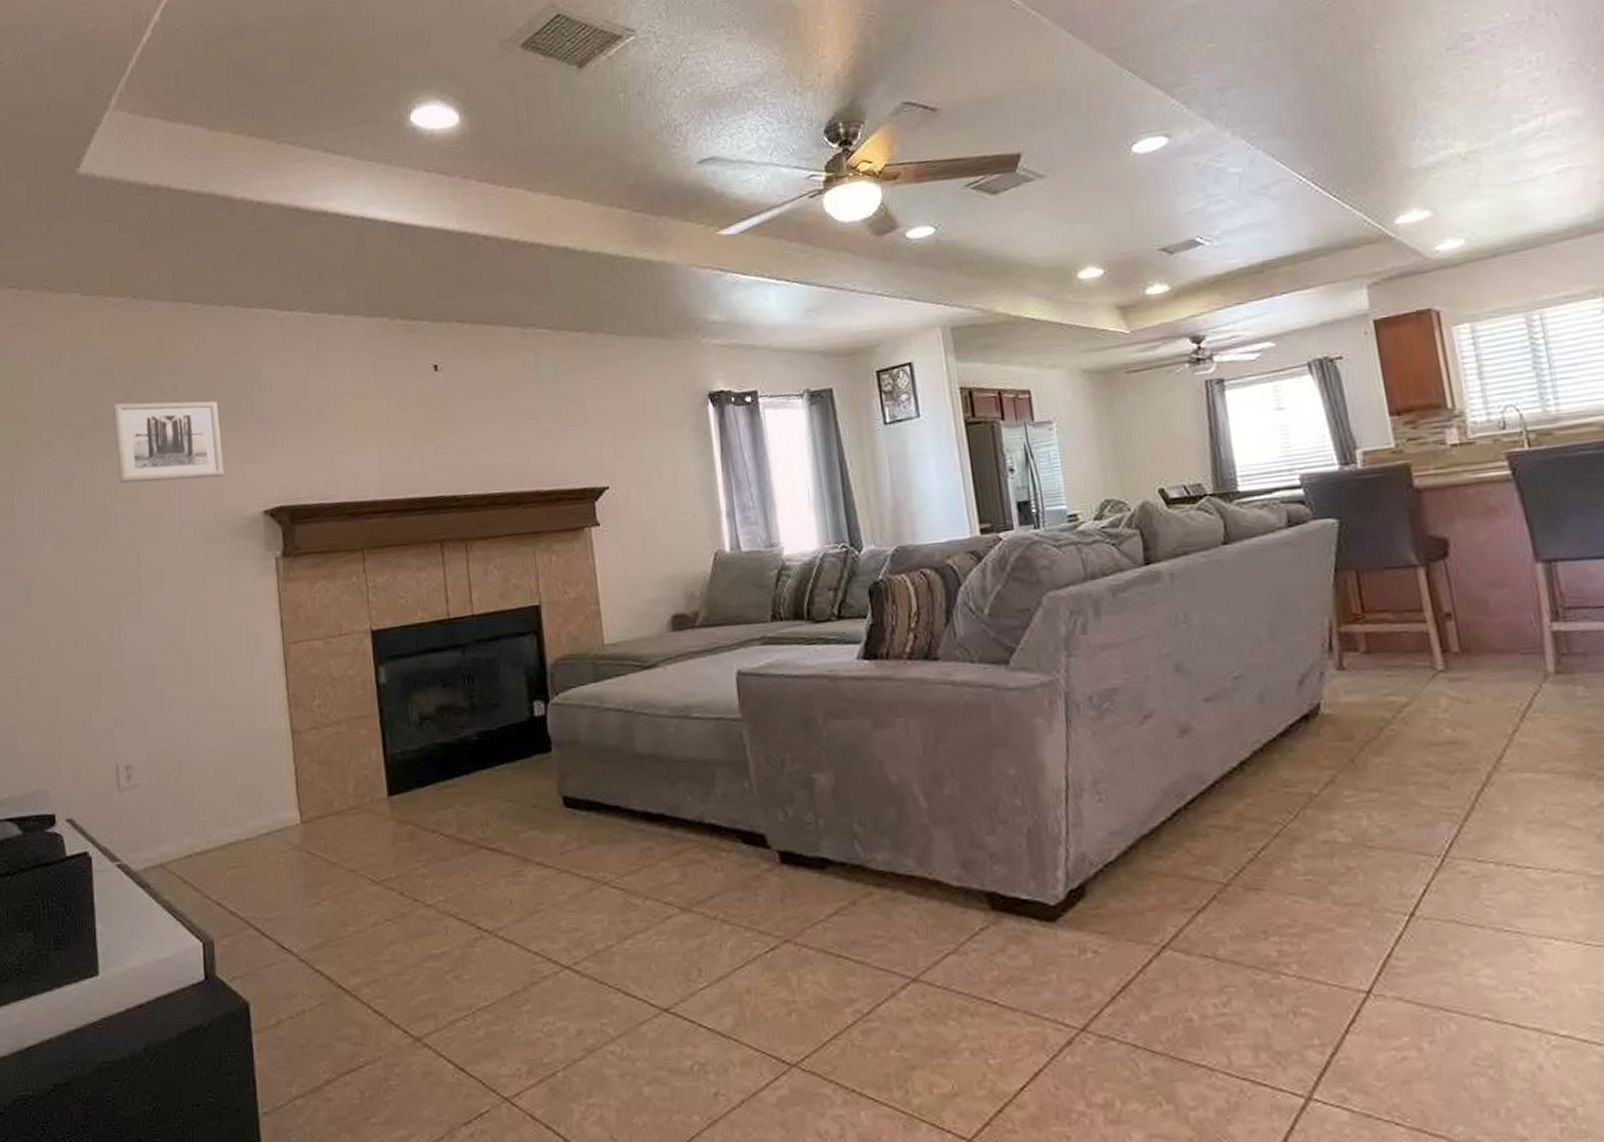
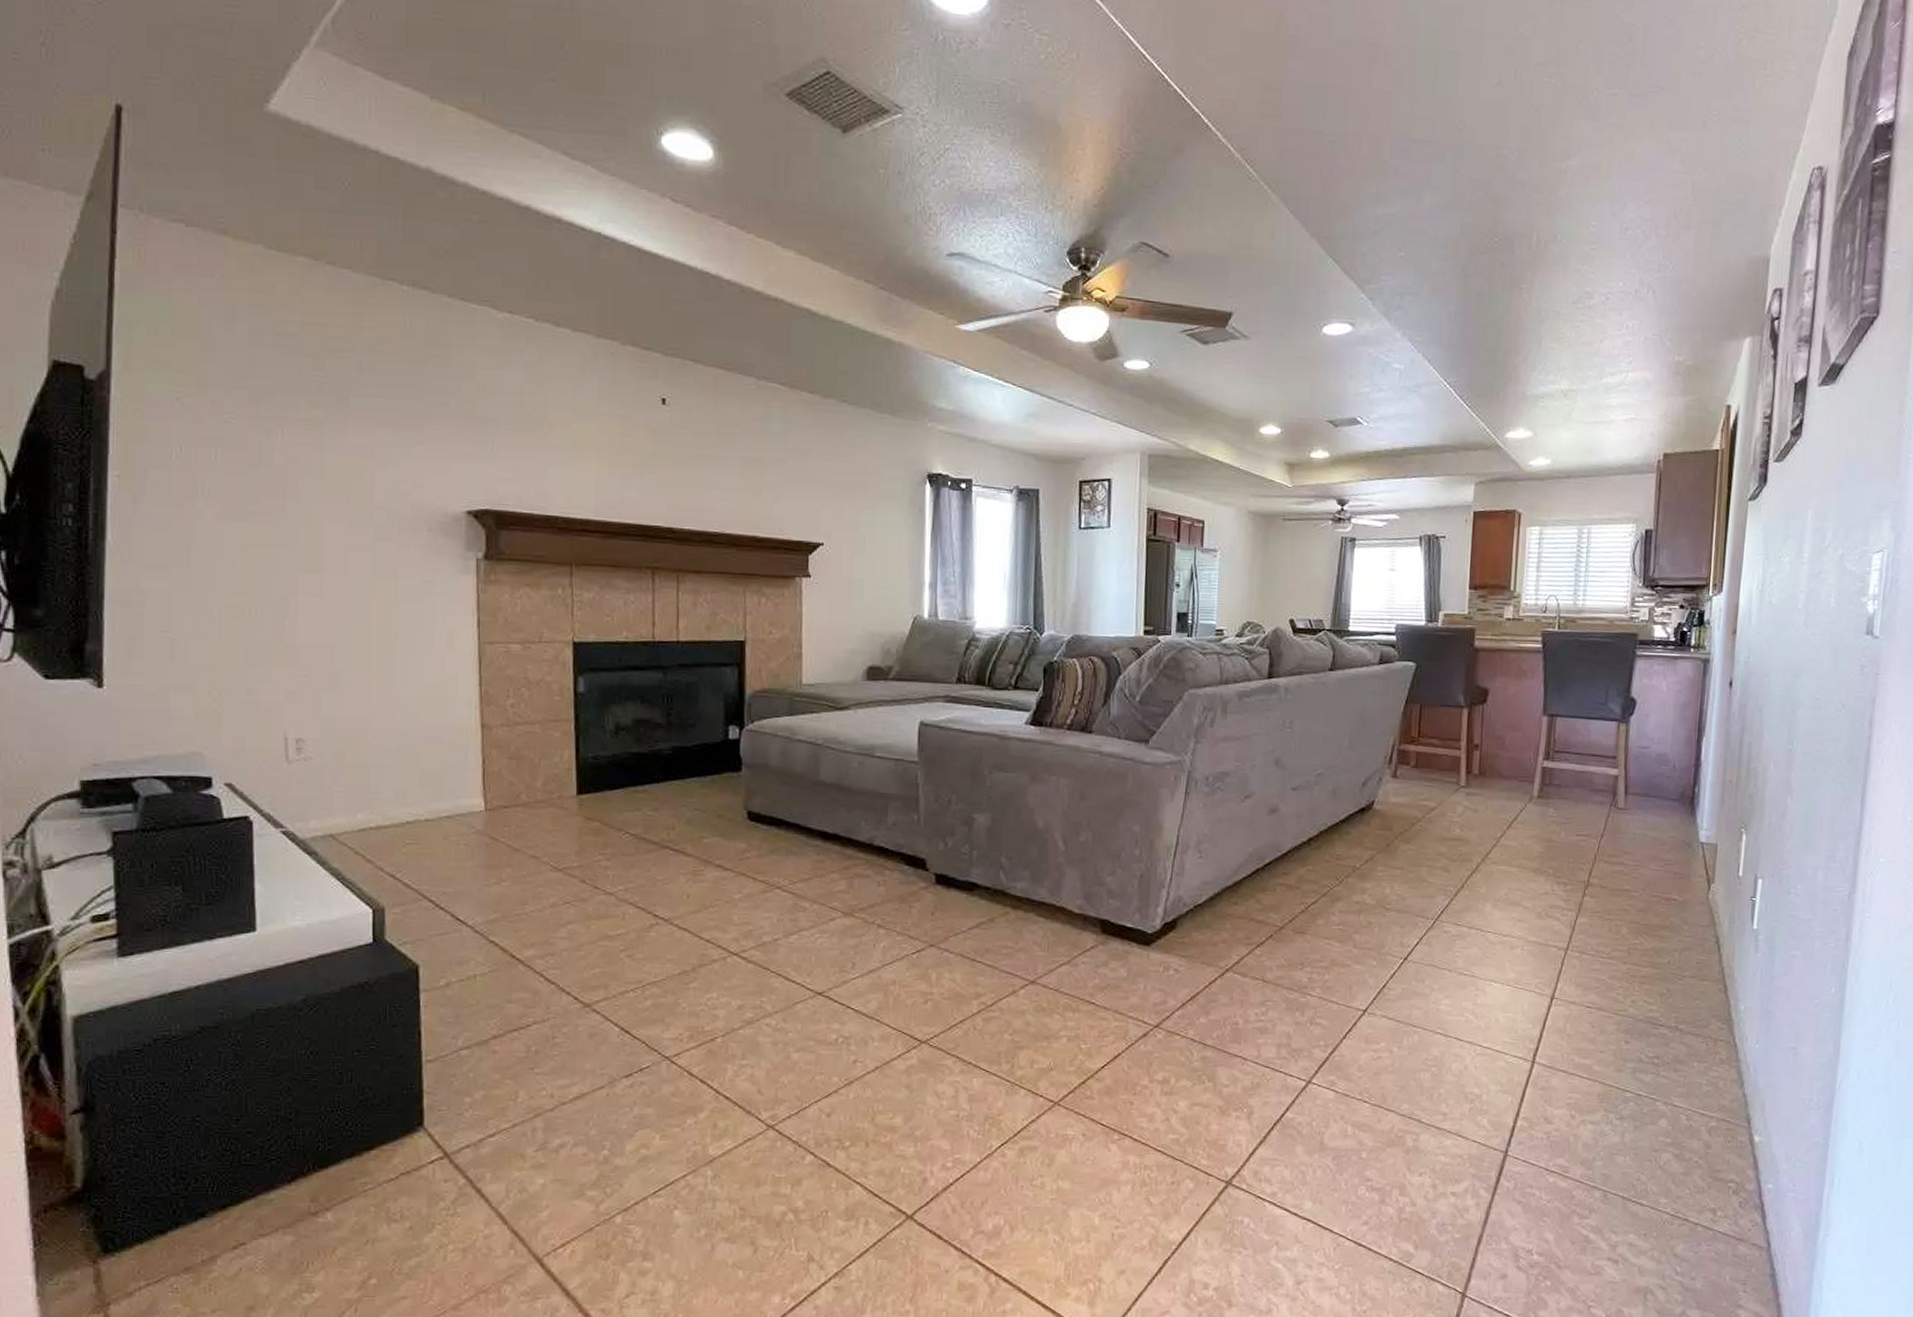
wall art: present [114,400,224,484] -> none [299,372,425,470]

